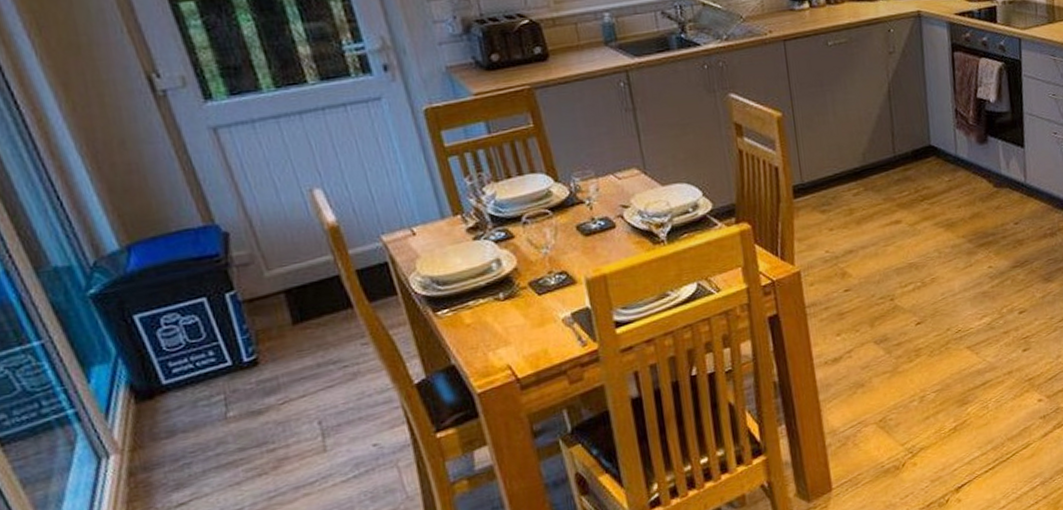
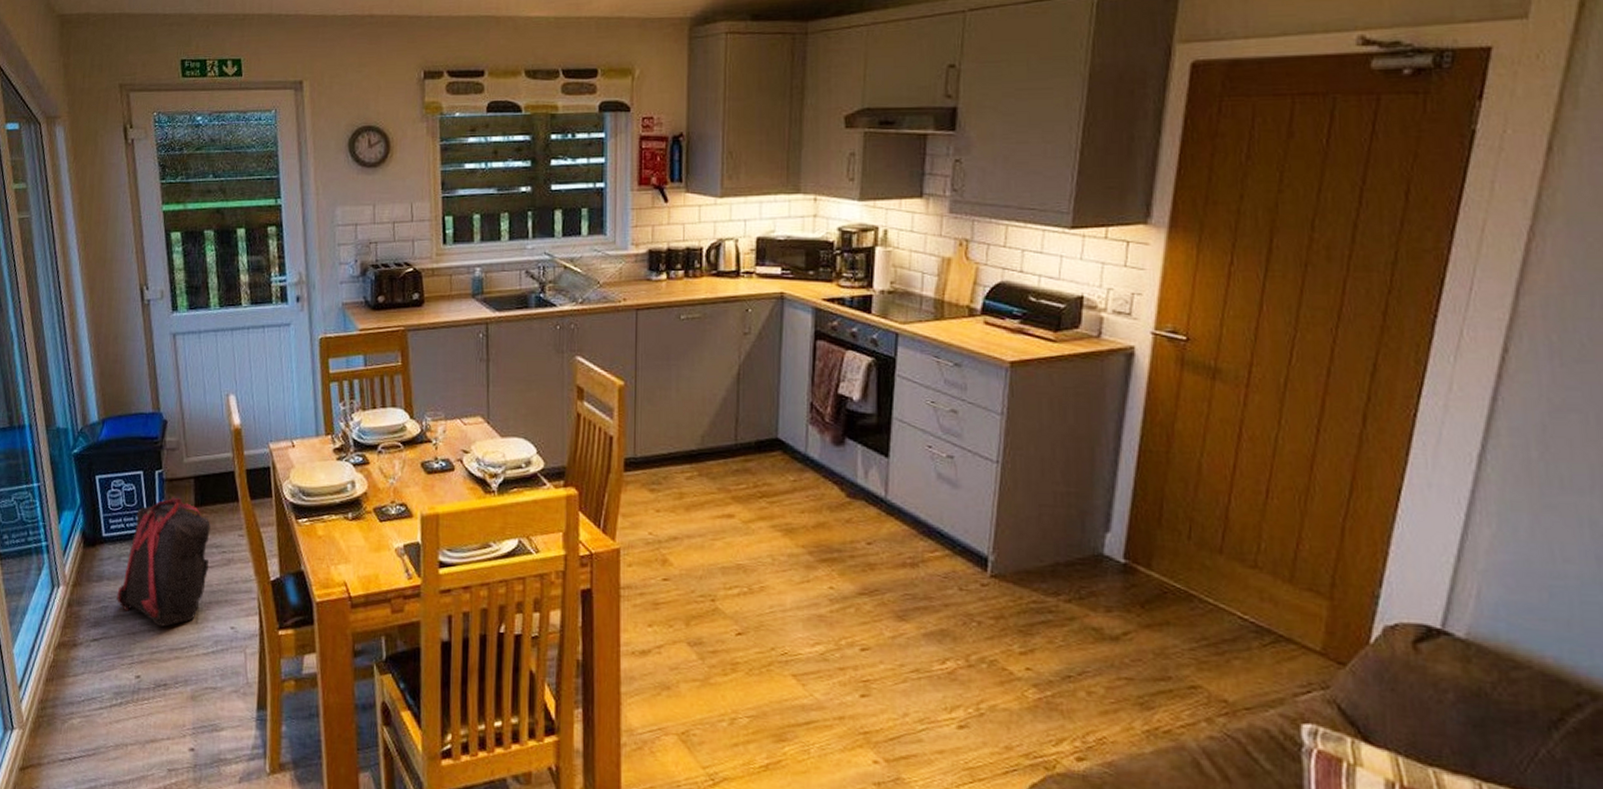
backpack: none [201,317,329,468] -> present [117,497,211,627]

